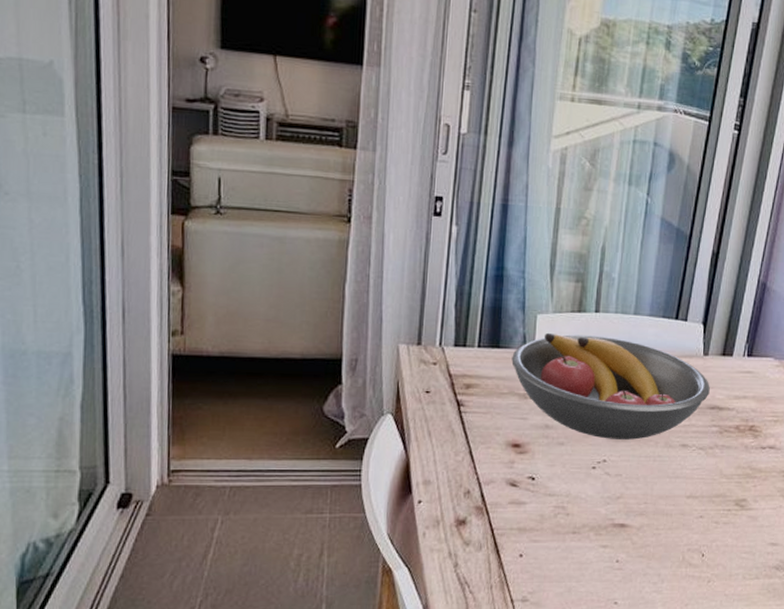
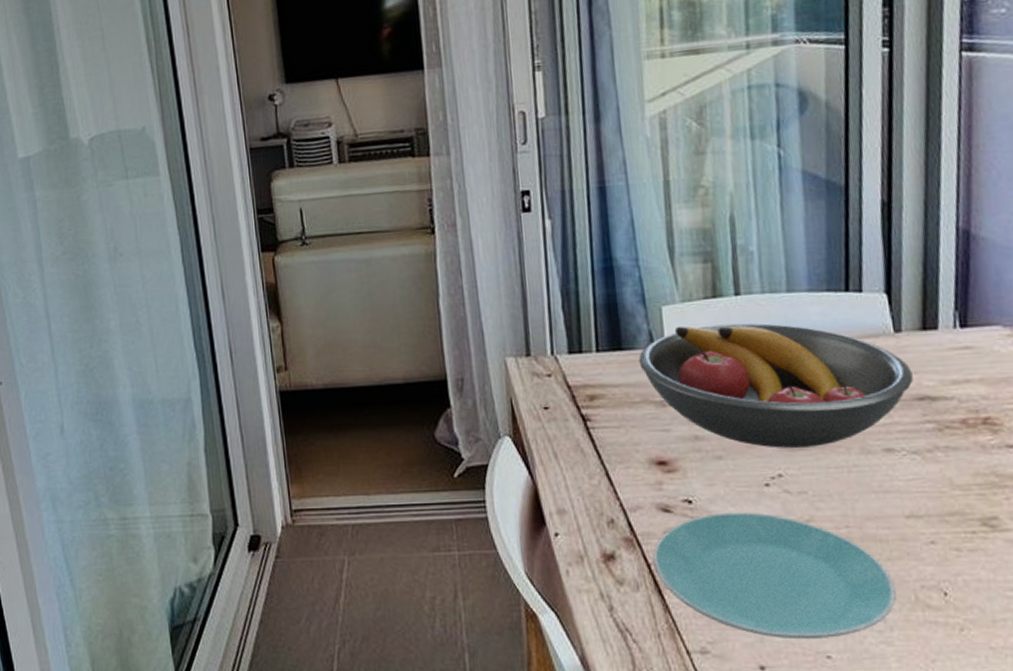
plate: none [496,488,671,590] -> present [652,512,896,640]

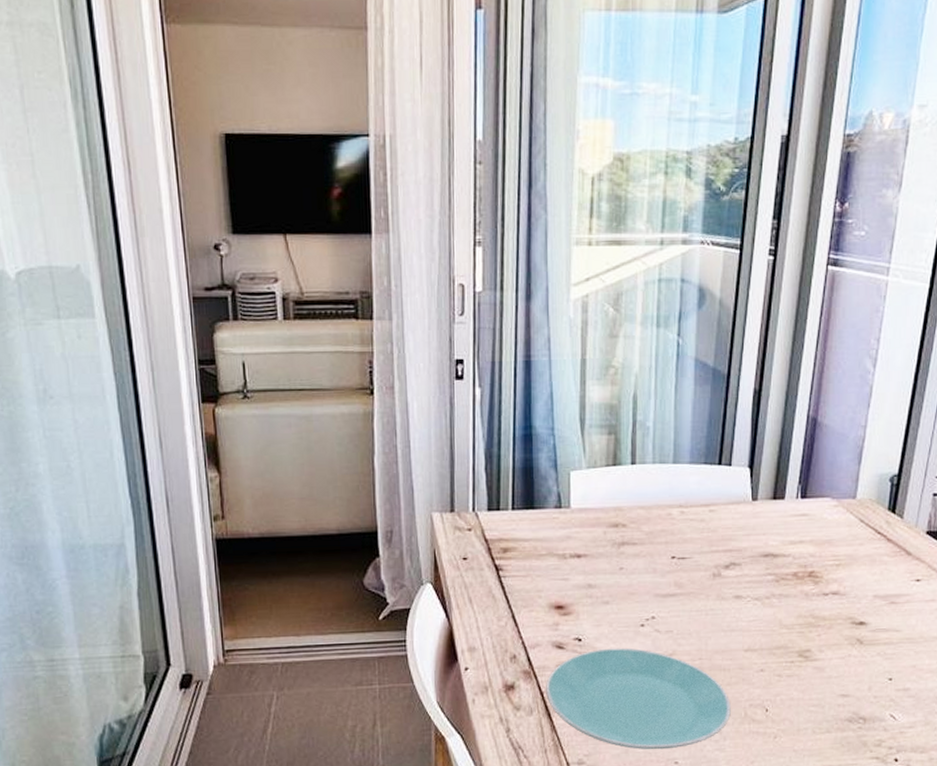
fruit bowl: present [639,323,913,448] -> none [547,488,762,595]

